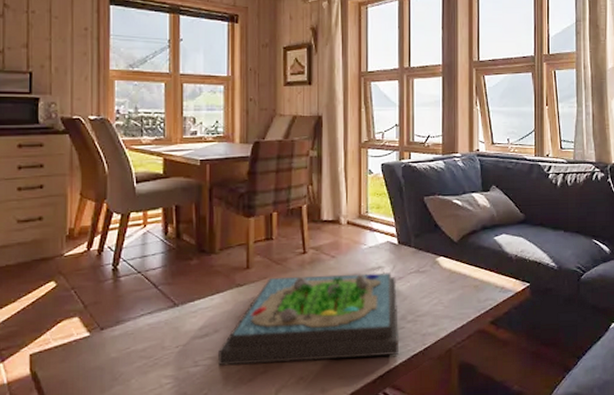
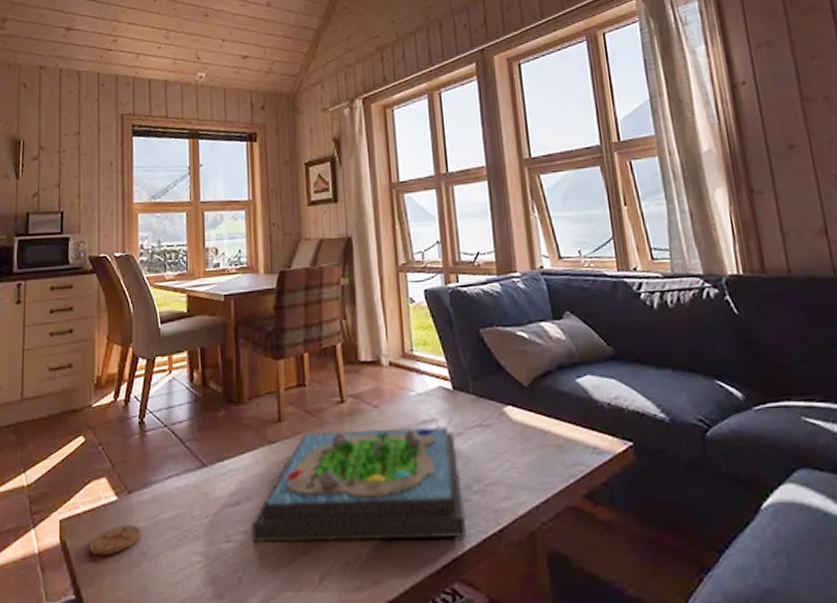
coaster: none [61,356,113,383] -> present [89,525,141,556]

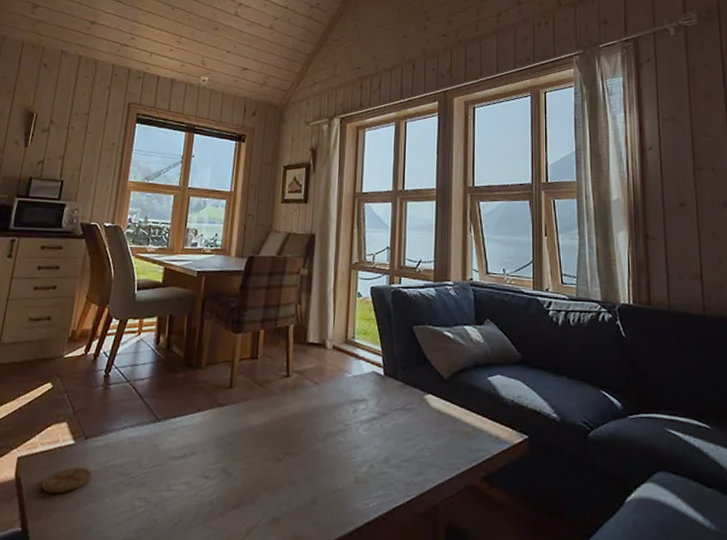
board game: present [252,426,466,543] -> none [191,400,381,504]

